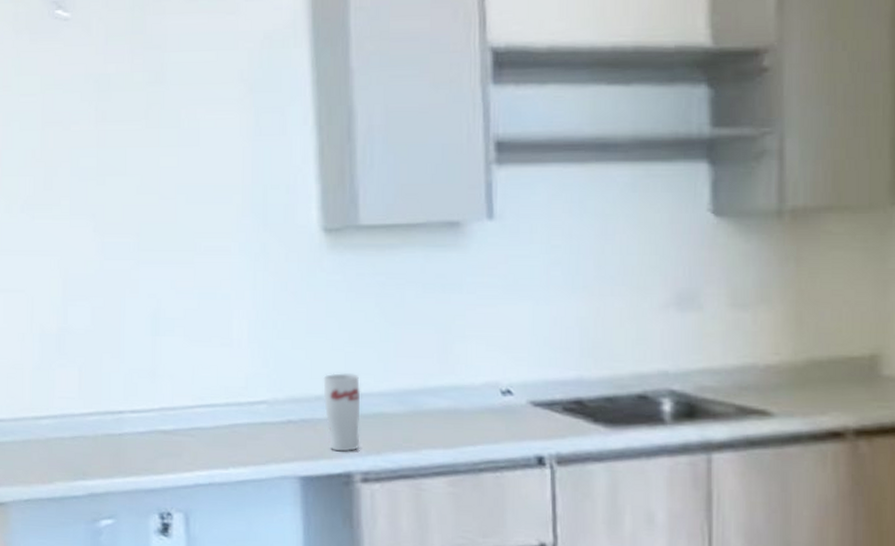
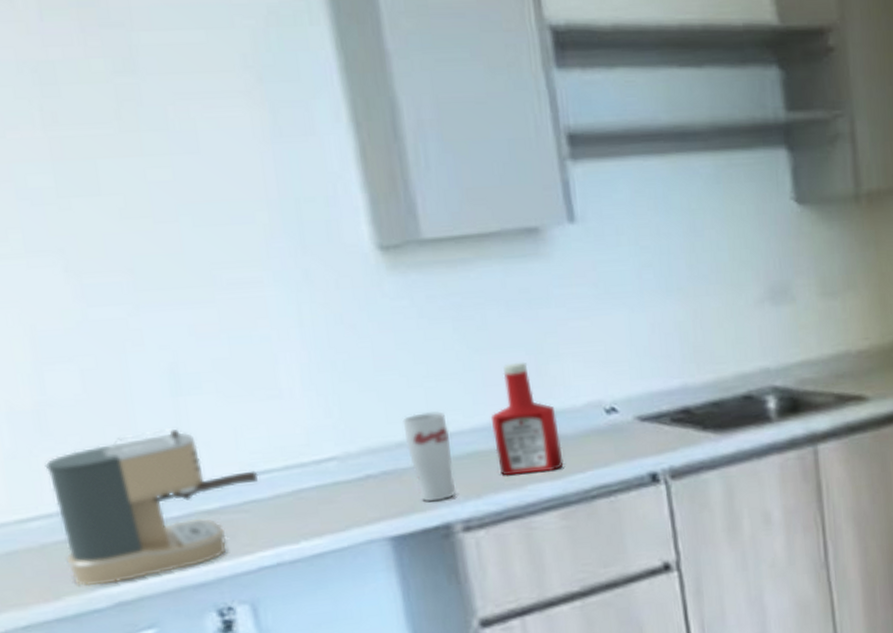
coffee maker: none [58,361,205,478] -> present [44,428,259,587]
ketchup bottle: none [397,338,457,441] -> present [490,362,564,477]

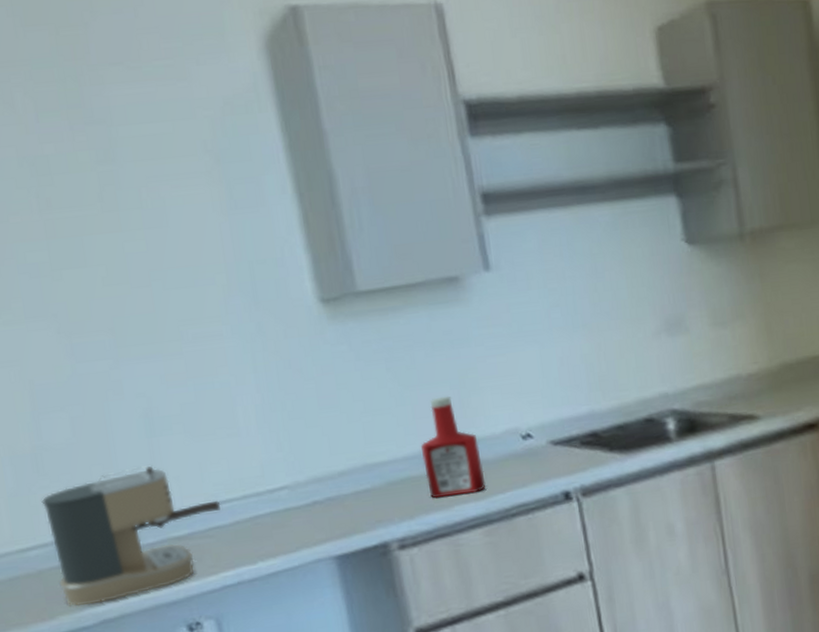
cup: present [402,411,456,502] -> none [344,442,392,524]

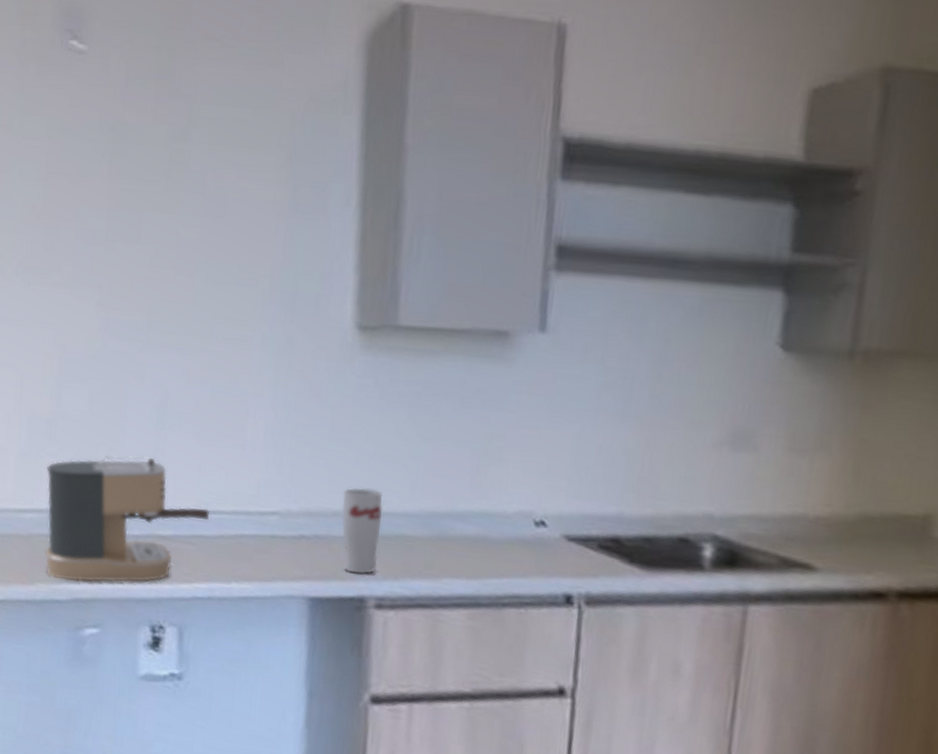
cup: none [344,442,392,524] -> present [341,487,383,575]
ketchup bottle: present [420,396,486,499] -> none [421,457,486,571]

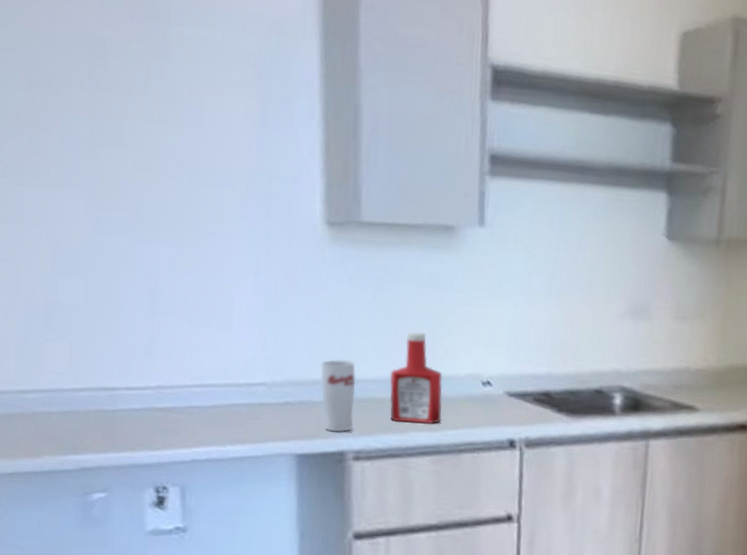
coffee maker: present [44,455,210,583] -> none [46,339,204,453]
ketchup bottle: none [421,457,486,571] -> present [389,331,443,425]

